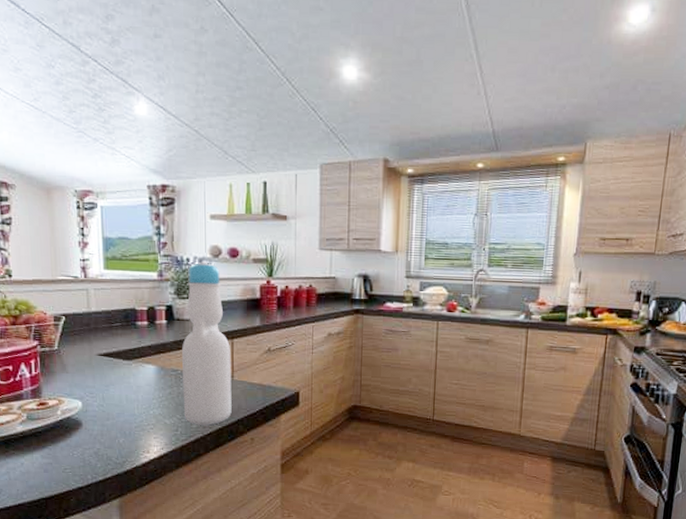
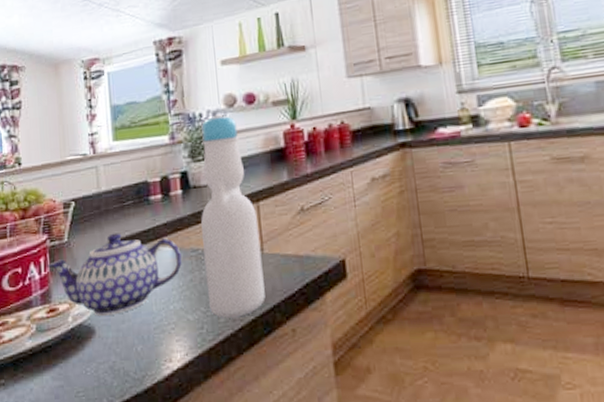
teapot: none [37,348,163,413] -> present [47,233,182,316]

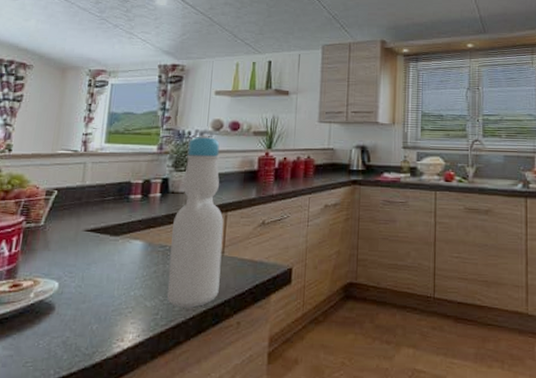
teapot: present [47,233,182,316] -> none [18,223,150,295]

